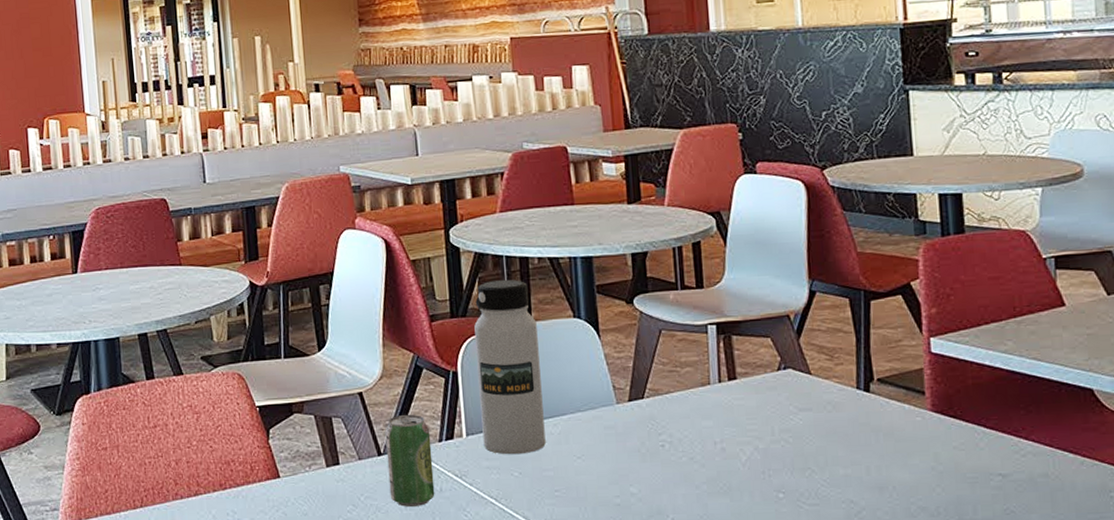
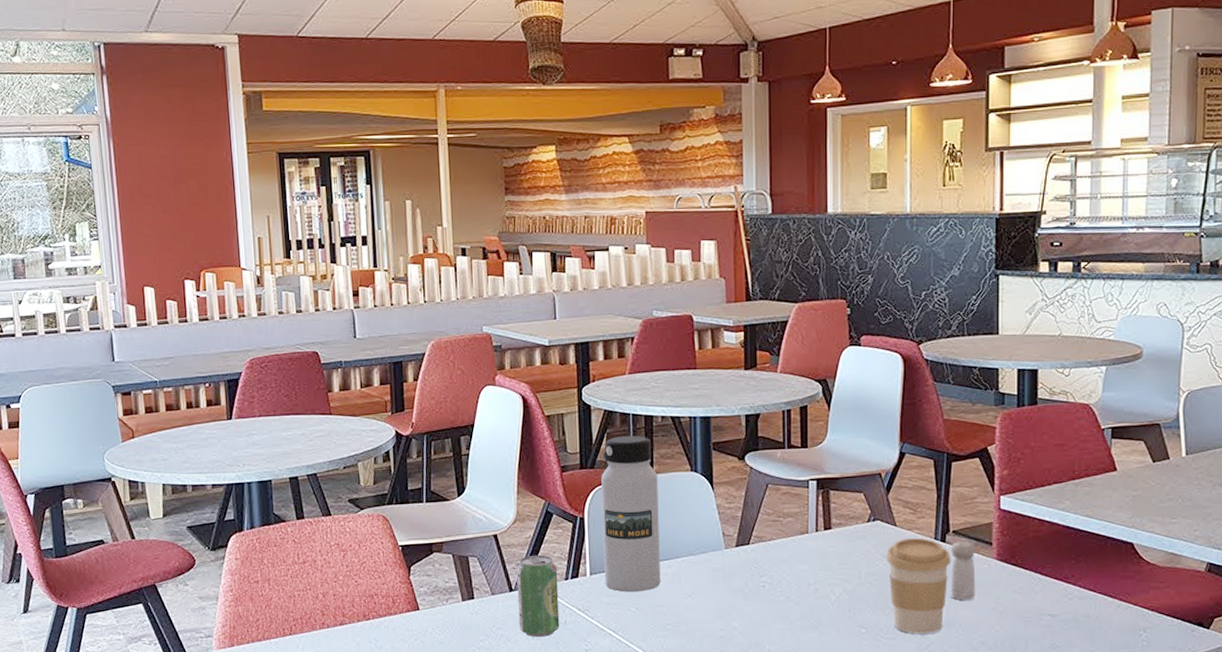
coffee cup: none [801,387,878,499] -> present [886,537,951,634]
salt and pepper shaker: none [876,391,910,459] -> present [950,542,976,600]

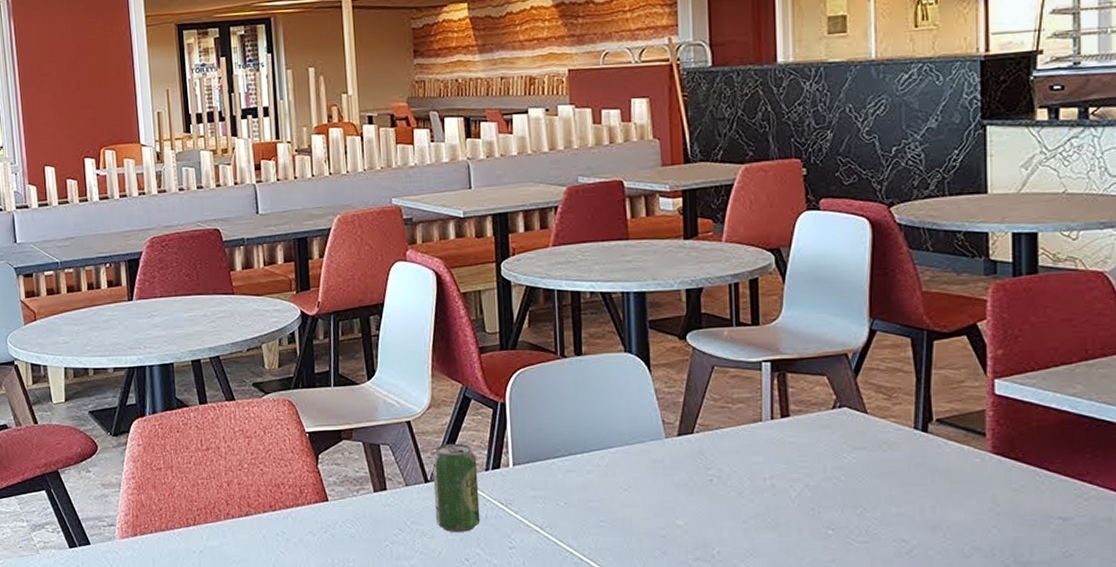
water bottle: present [601,436,661,592] -> none [524,314,592,485]
coffee cup: present [886,537,951,634] -> none [855,426,936,537]
salt and pepper shaker: present [950,542,976,600] -> none [934,432,967,499]

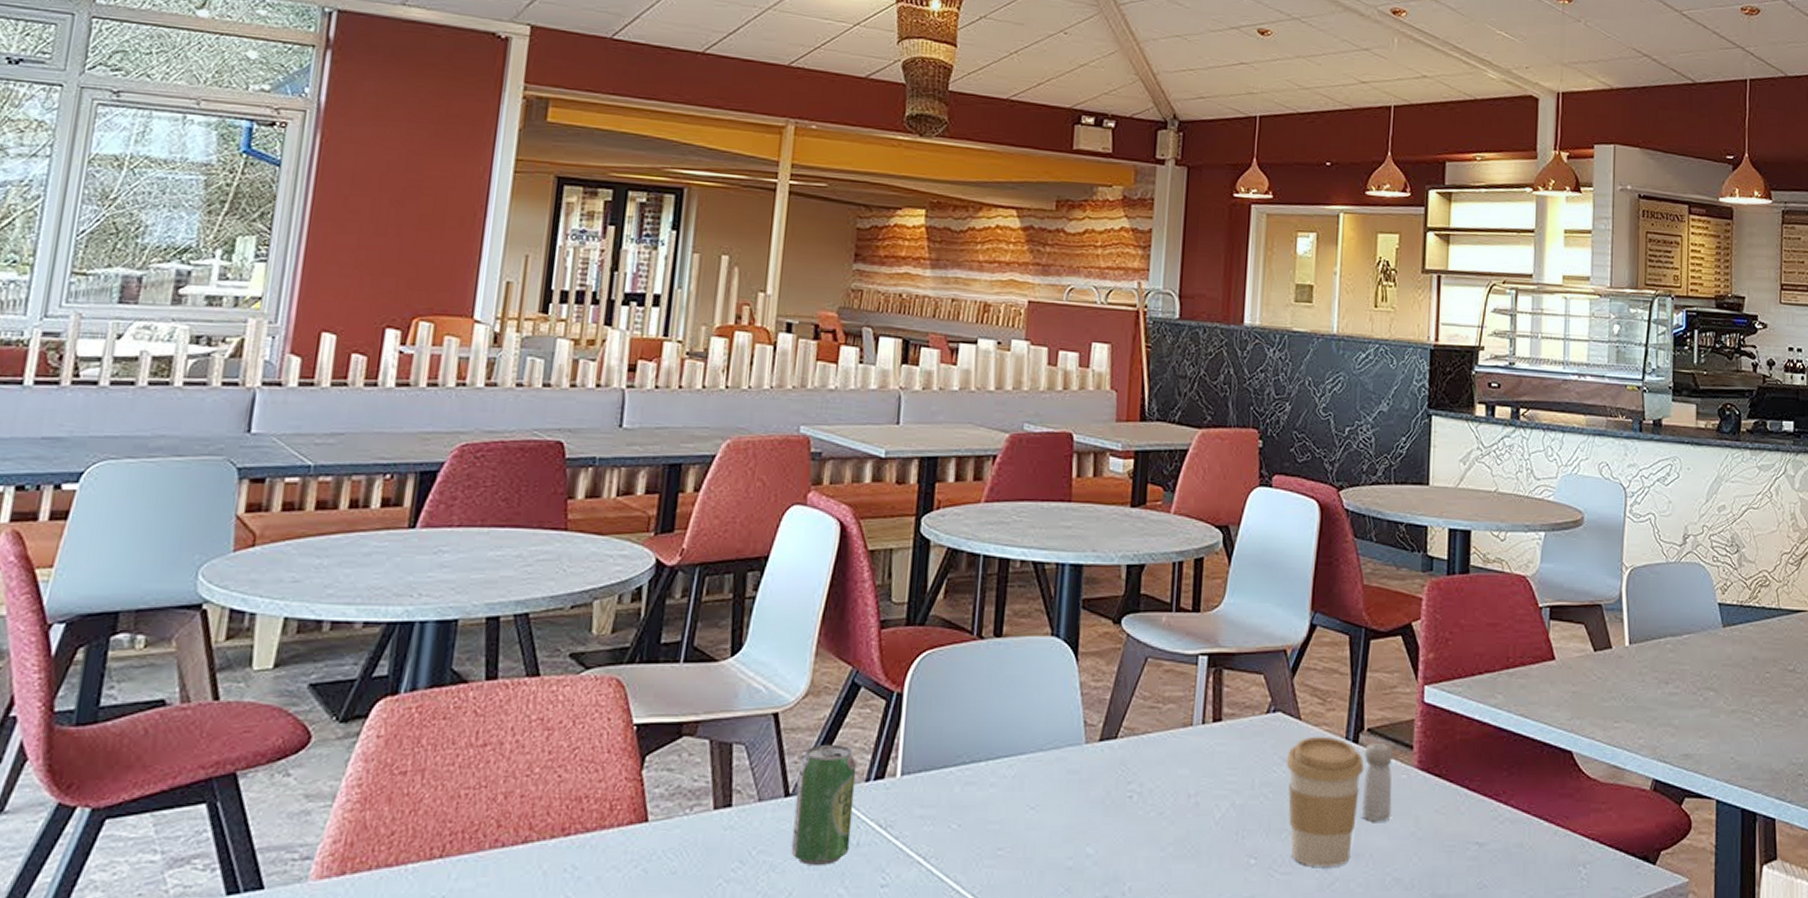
coffee cup: none [855,426,936,537] -> present [1286,736,1364,867]
salt and pepper shaker: none [934,432,967,499] -> present [1361,744,1394,822]

